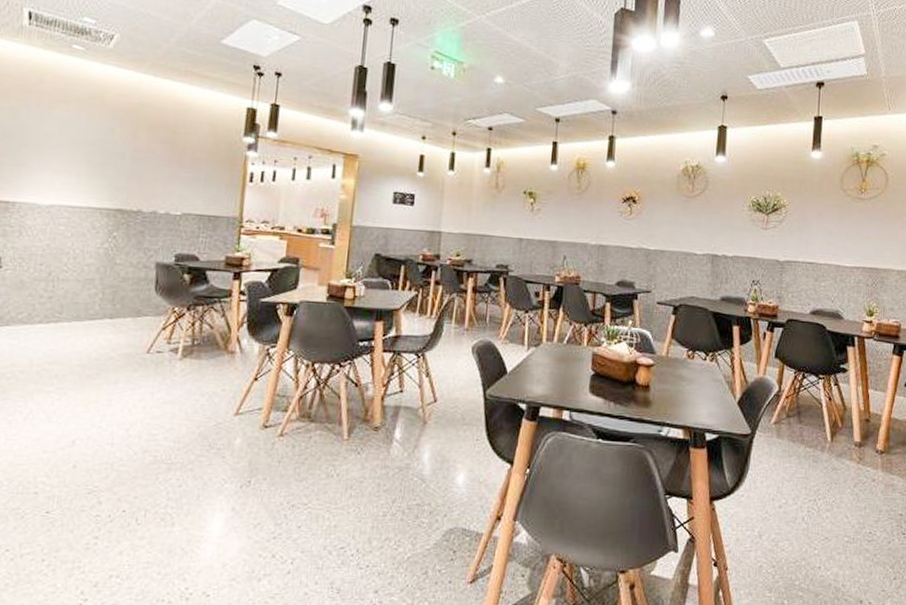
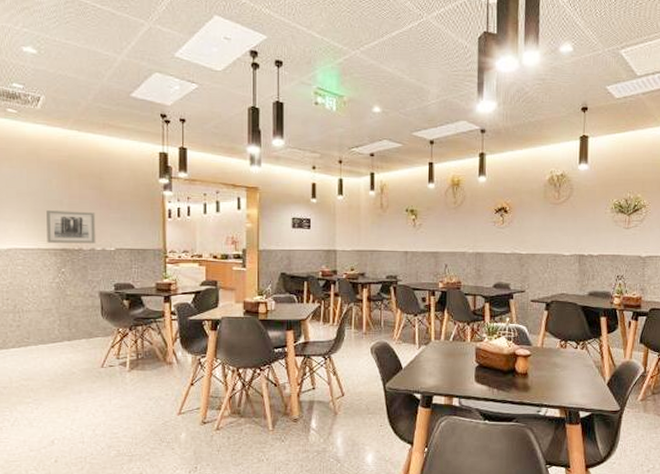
wall art: none [99,163,163,206] -> present [46,210,96,244]

